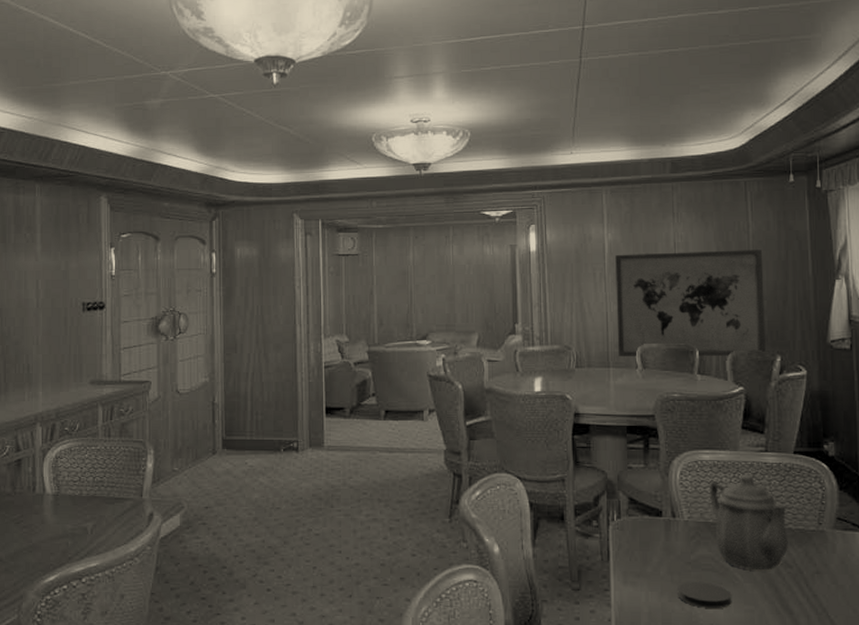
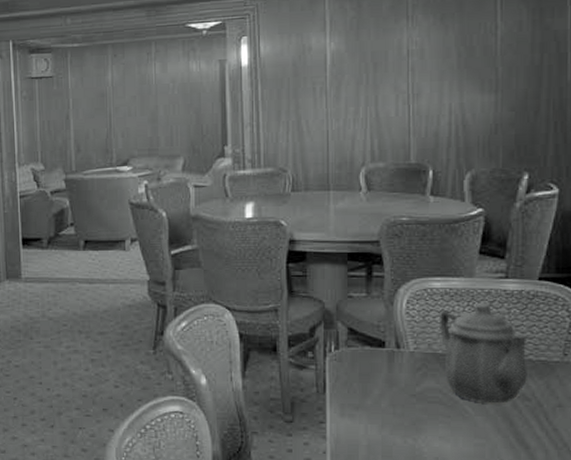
wall art: present [615,249,766,356] -> none [338,54,513,178]
coaster: present [677,581,732,608] -> none [400,414,461,442]

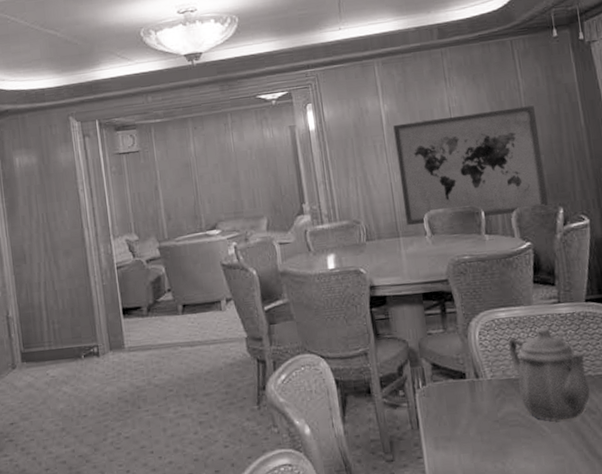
wall art: none [338,54,513,178] -> present [393,105,548,225]

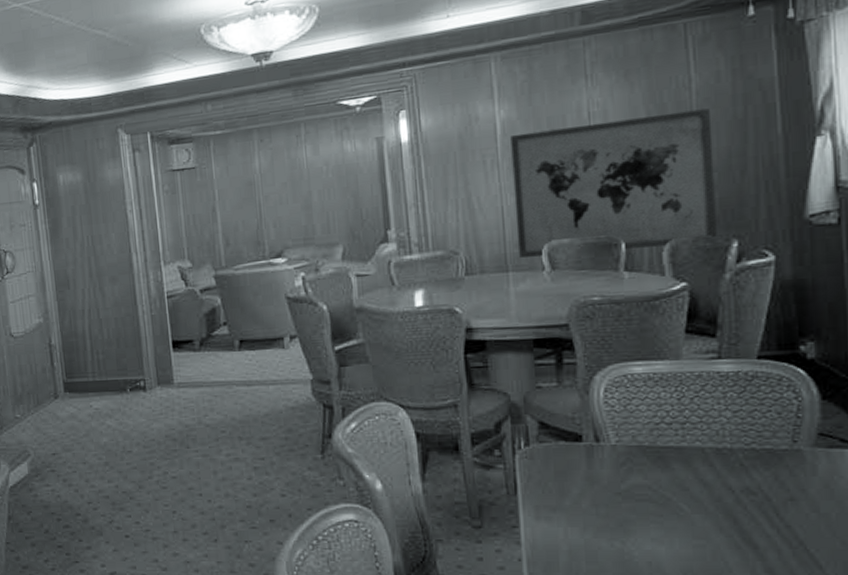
teapot: present [508,328,590,421] -> none [644,388,751,500]

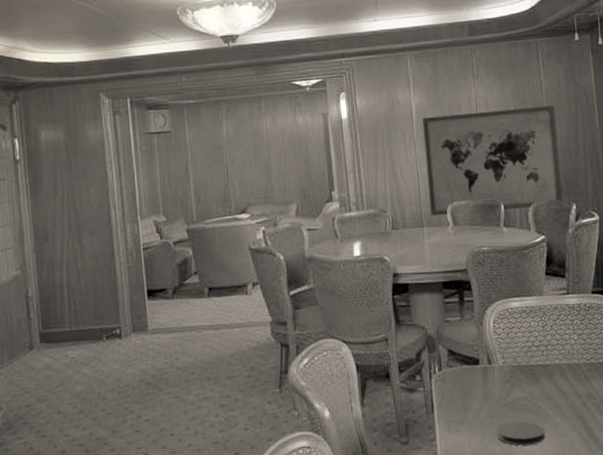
coaster: none [604,514,676,544] -> present [496,421,546,446]

